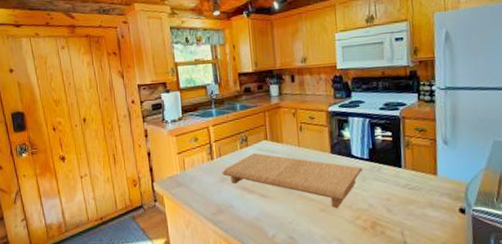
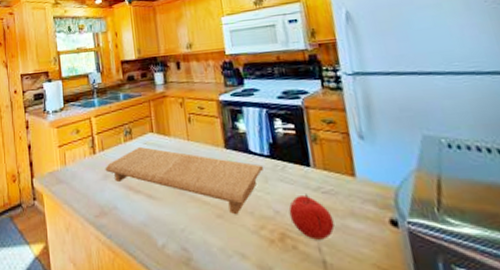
fruit: none [380,190,416,226] -> present [288,194,335,240]

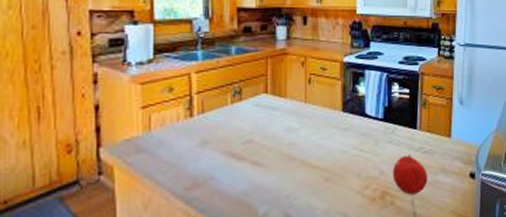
cutting board: present [105,147,264,215] -> none [203,109,377,178]

